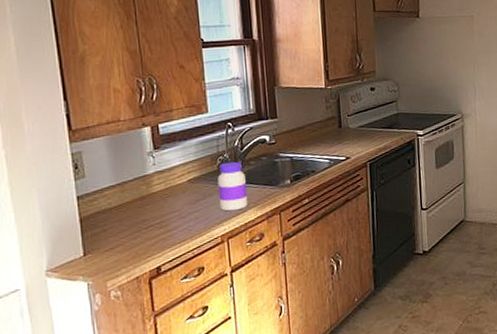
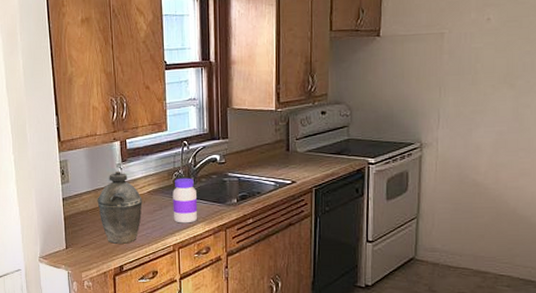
kettle: none [124,159,182,243] -> present [97,170,143,244]

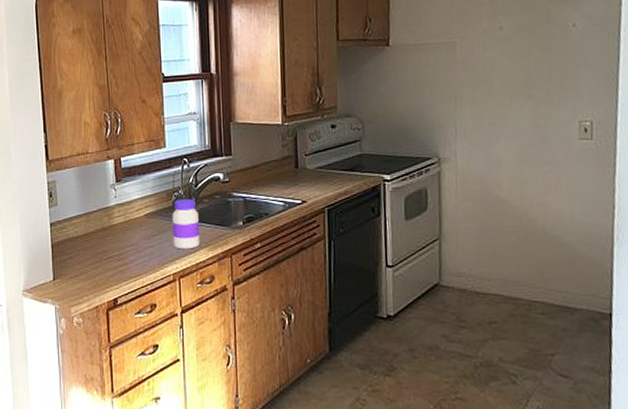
kettle: present [97,170,143,244] -> none [88,192,139,274]

